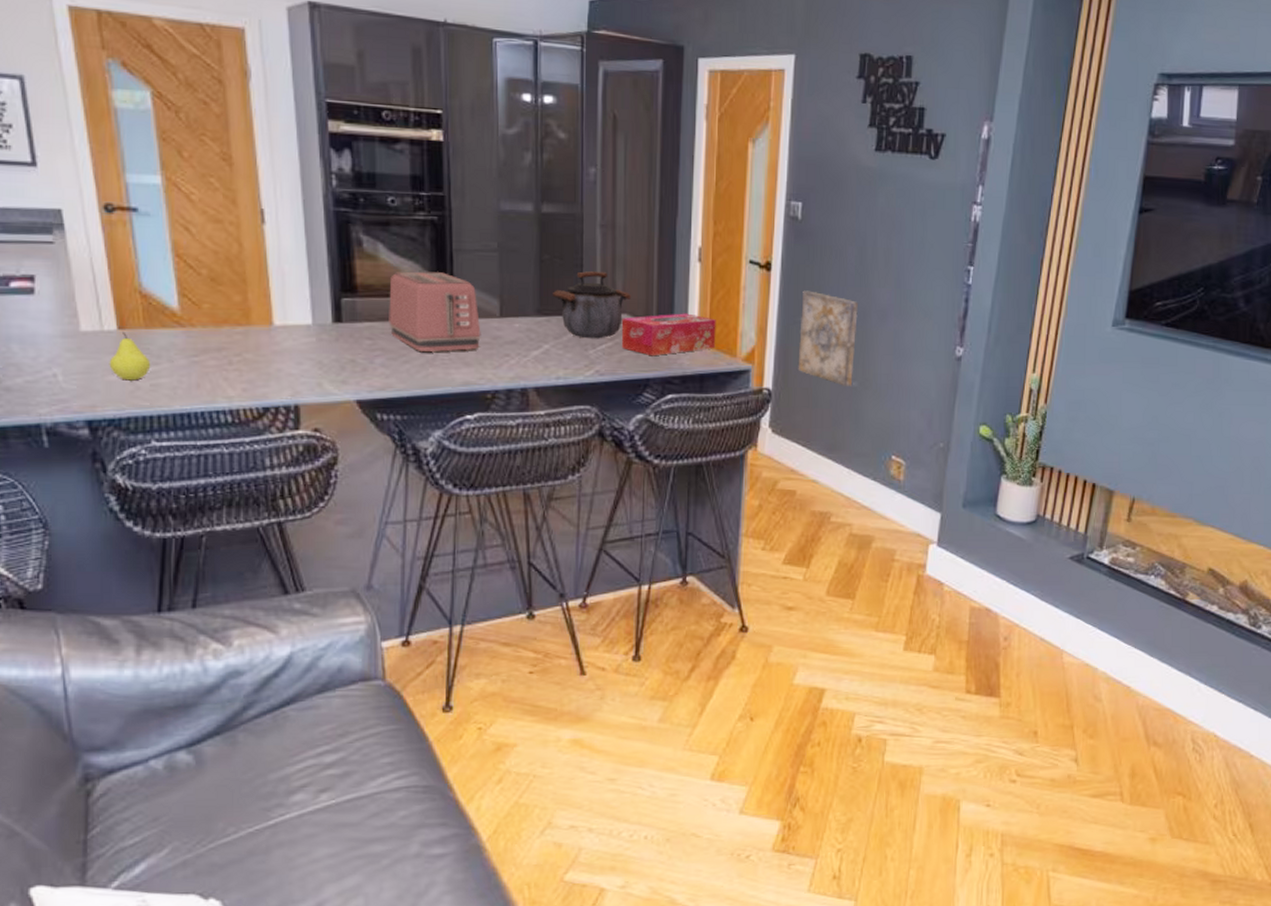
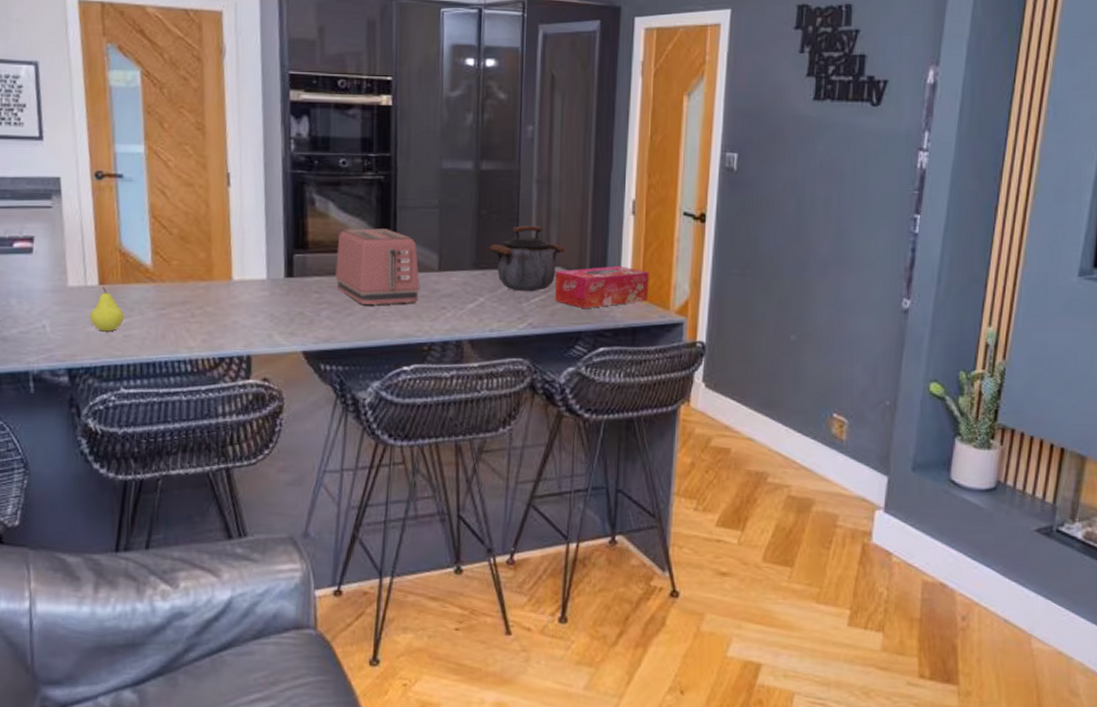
wall art: present [798,290,859,386] -> none [733,242,797,340]

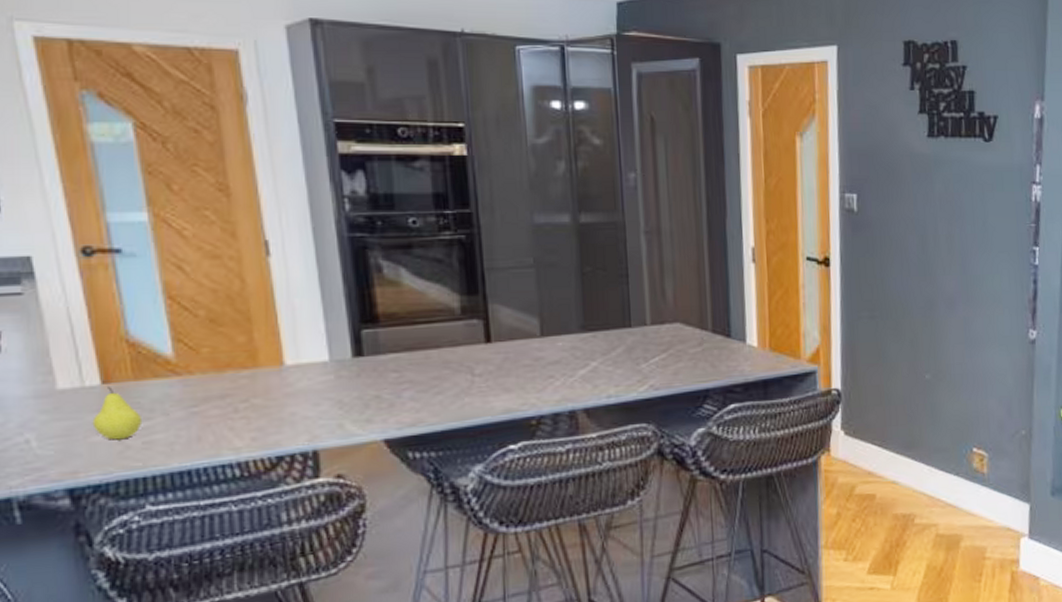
toaster: present [335,228,420,306] -> none [415,294,521,382]
kettle: present [489,226,565,292] -> none [597,280,683,352]
tissue box: present [554,266,649,309] -> none [674,317,778,365]

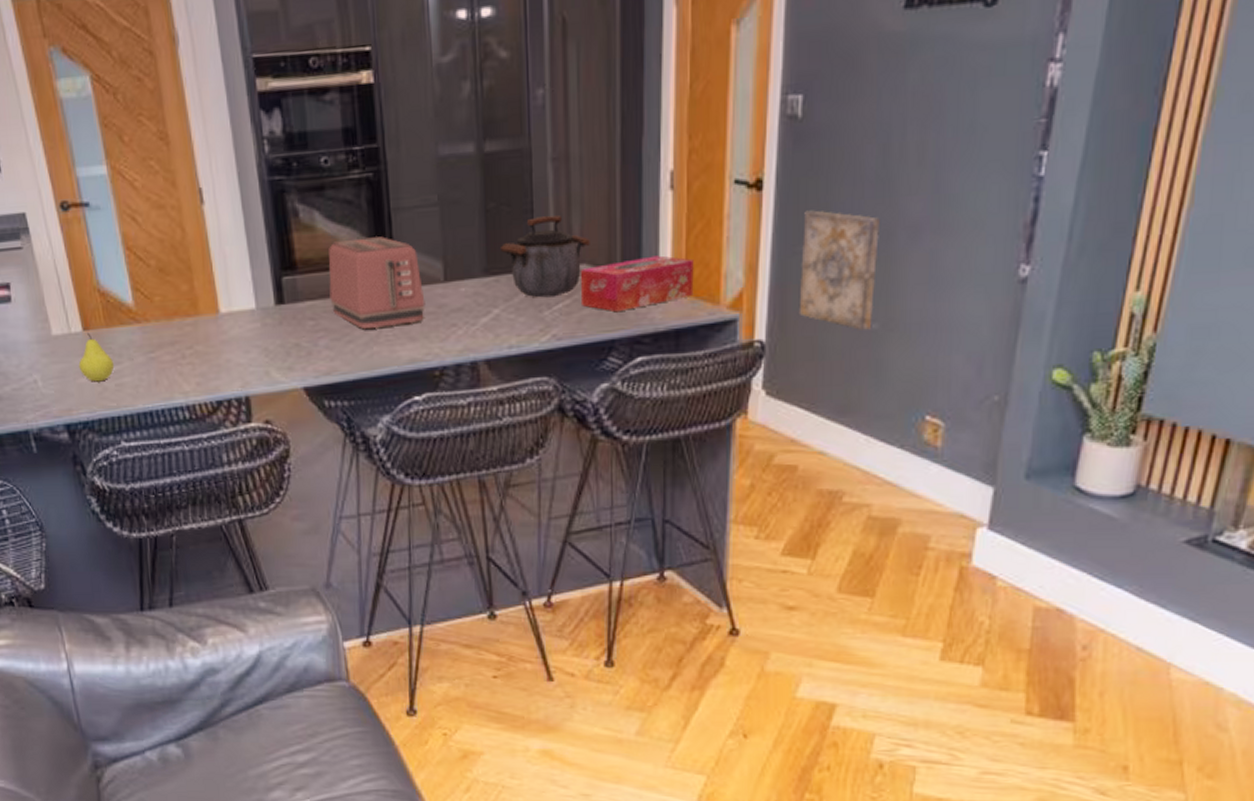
toaster: none [415,294,521,382] -> present [328,236,425,330]
kettle: none [597,280,683,352] -> present [501,215,590,298]
tissue box: none [674,317,778,365] -> present [580,255,694,313]
wall art: none [864,284,925,380] -> present [798,210,881,330]

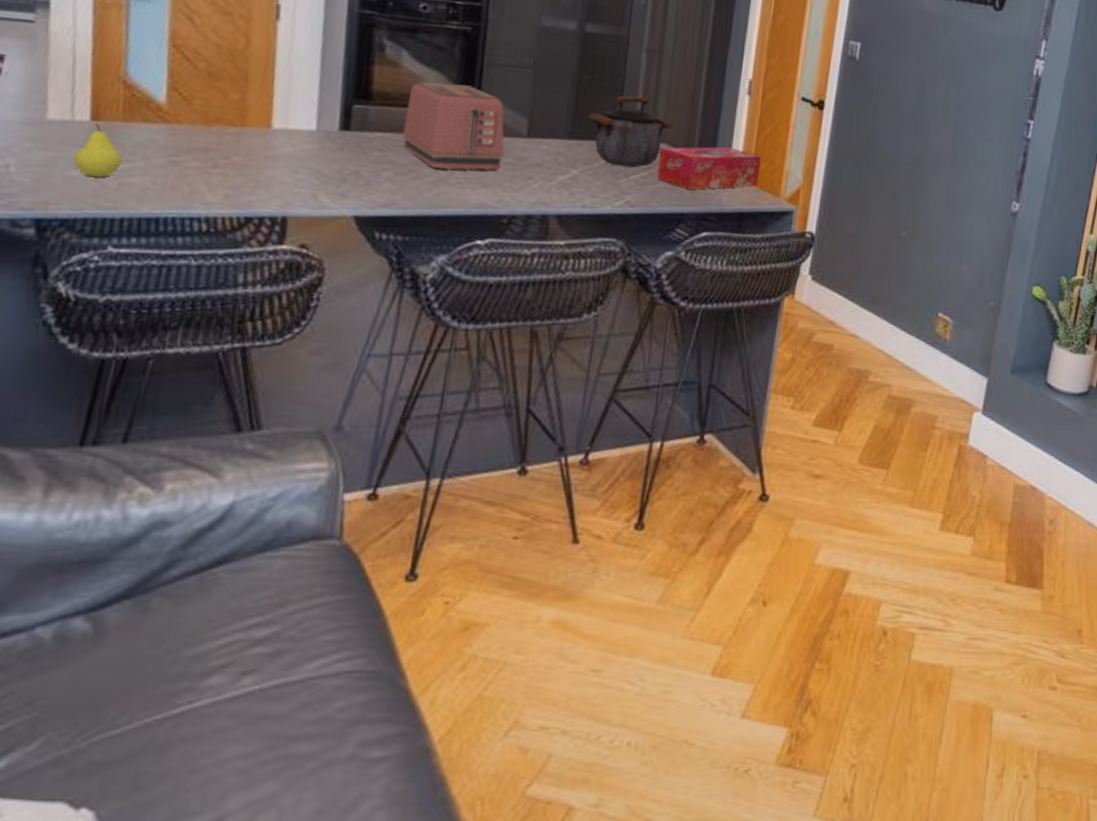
wall art: present [798,210,881,330] -> none [844,132,914,236]

